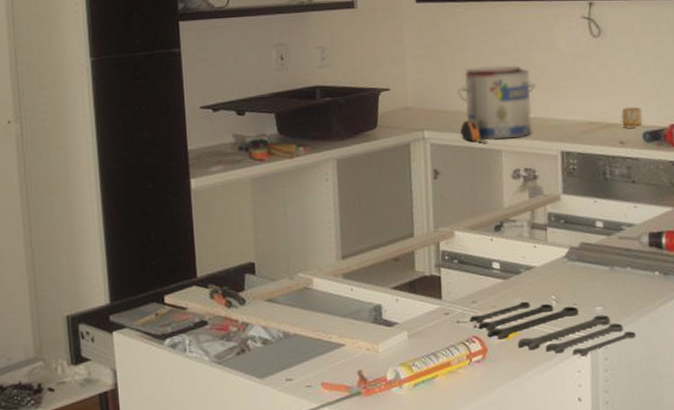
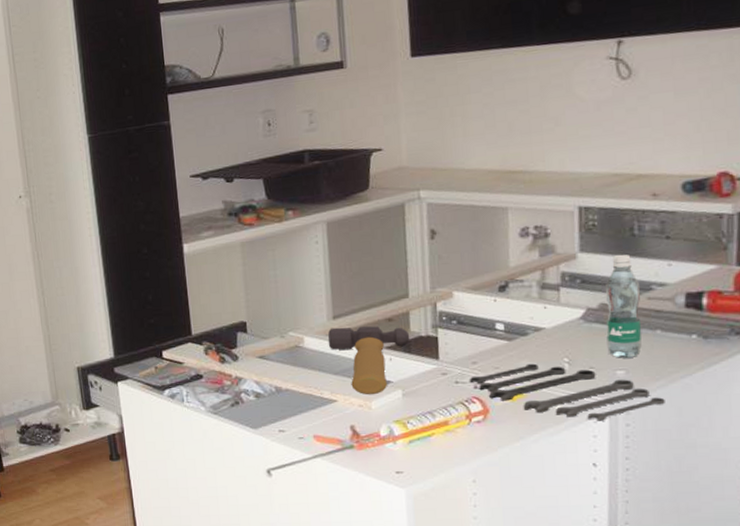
hammer: none [336,266,415,338] -> present [328,326,410,396]
paint can: present [458,65,536,140] -> none [458,117,549,197]
tape measure: present [460,120,488,143] -> none [460,177,492,201]
bottle: none [584,196,616,295] -> present [605,254,642,358]
mug: present [621,107,642,129] -> none [655,155,682,179]

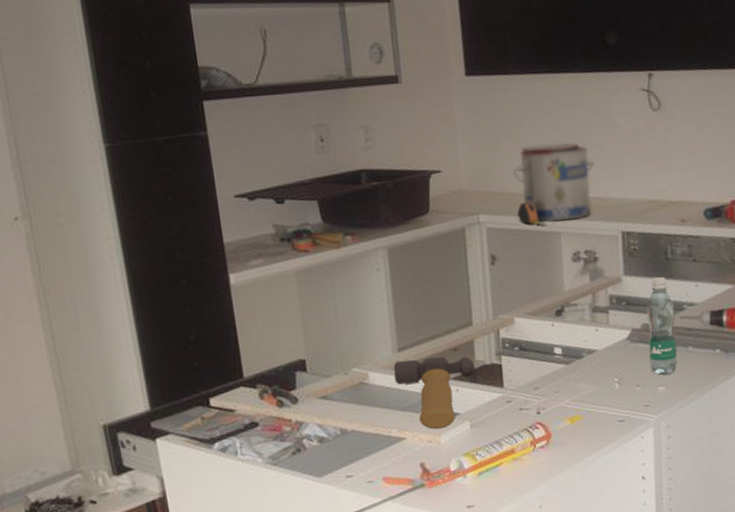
paint can: none [458,117,549,197] -> present [513,143,595,222]
tape measure: none [460,177,492,201] -> present [517,201,546,226]
wrench: present [470,363,665,421] -> none [533,385,698,436]

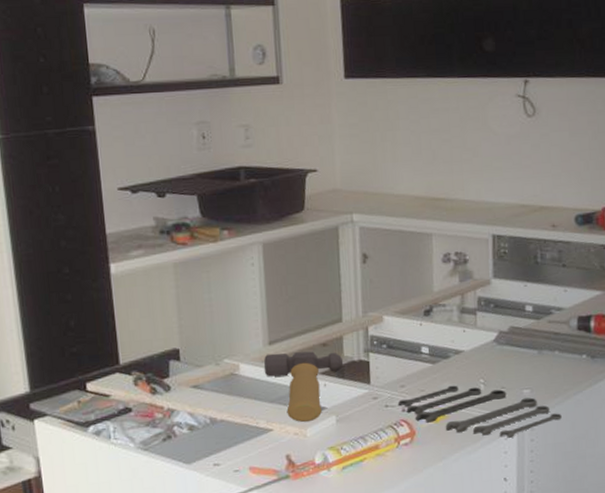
paint can: present [513,143,595,222] -> none [388,146,468,223]
tape measure: present [517,201,546,226] -> none [390,202,418,227]
wrench: none [533,385,698,436] -> present [398,385,562,438]
bottle: present [646,276,678,375] -> none [514,280,544,378]

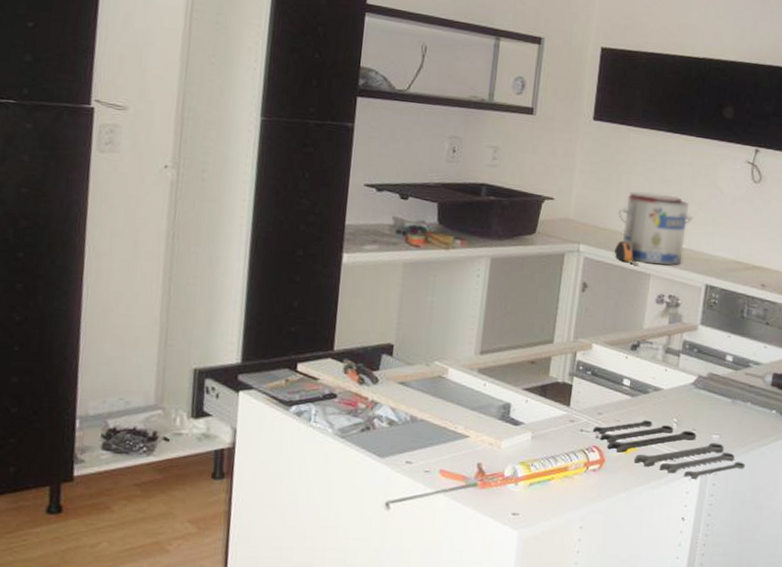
hammer: present [263,351,344,423] -> none [471,362,548,435]
paint can: none [388,146,468,223] -> present [618,191,693,265]
tape measure: none [390,202,418,227] -> present [613,241,639,265]

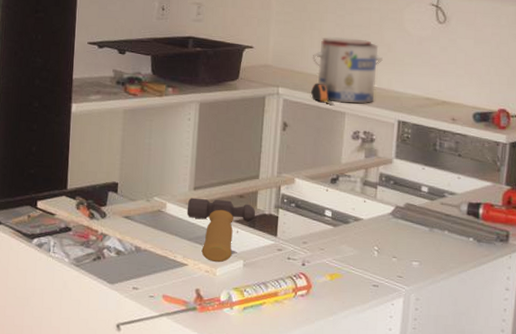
hammer: none [471,362,548,435] -> present [186,197,256,263]
wrench: present [593,420,745,479] -> none [300,248,446,304]

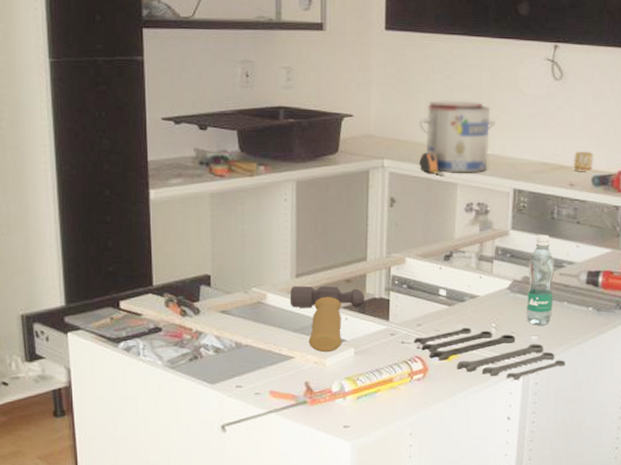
wrench: none [300,248,446,304] -> present [414,327,565,380]
bottle: none [408,164,437,252] -> present [526,234,555,325]
mug: none [456,88,475,109] -> present [574,151,593,172]

